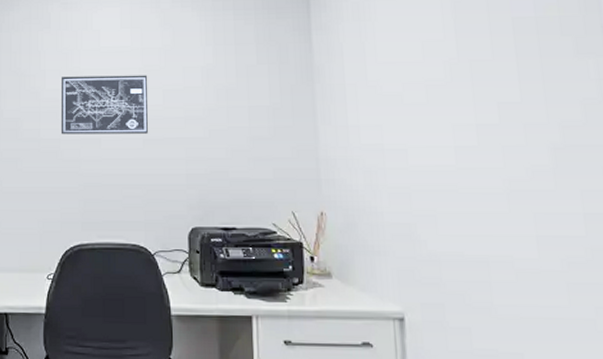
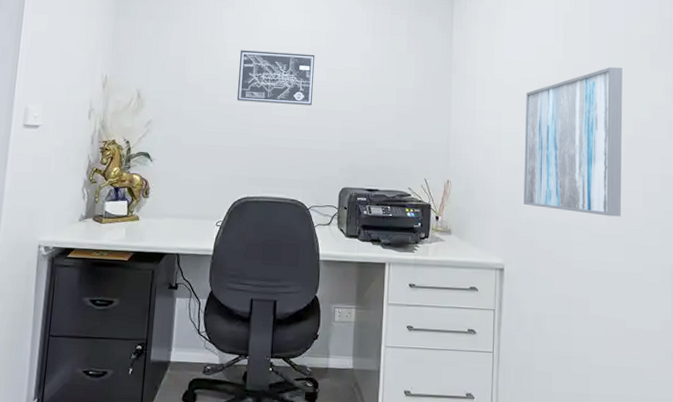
wall art: none [412,60,556,247] -> present [524,67,623,217]

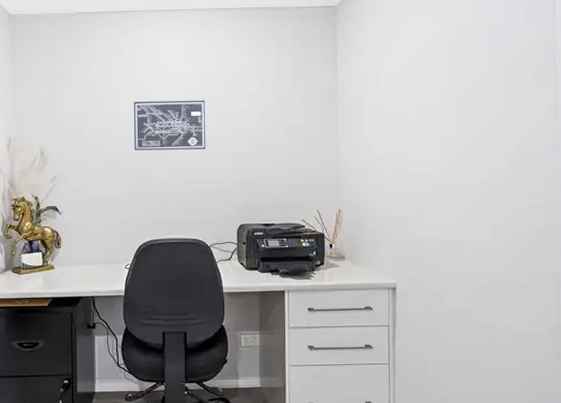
wall art: present [524,67,623,217] -> none [411,87,507,232]

